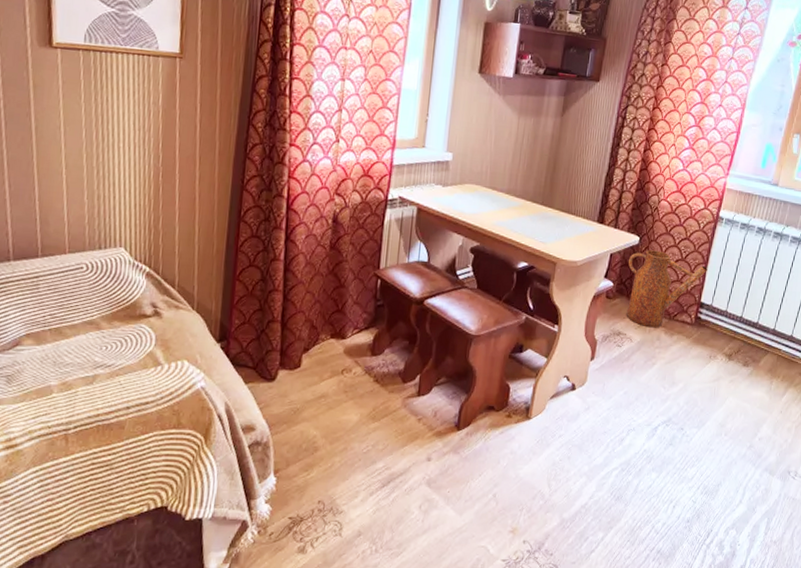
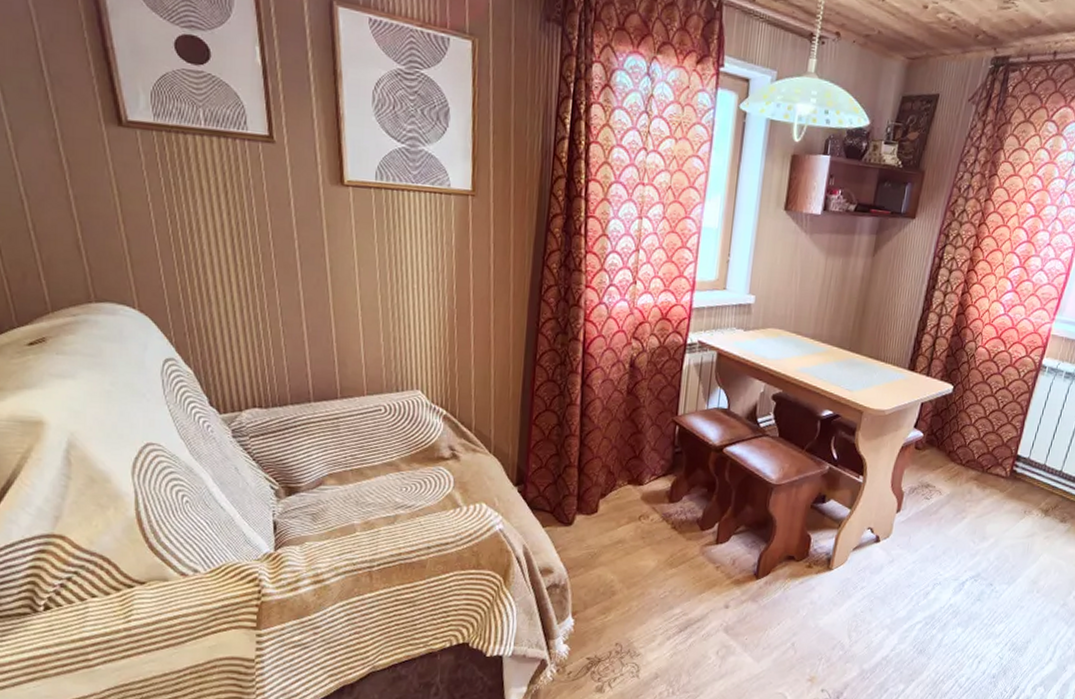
watering can: present [626,250,708,328] -> none [936,399,1026,481]

